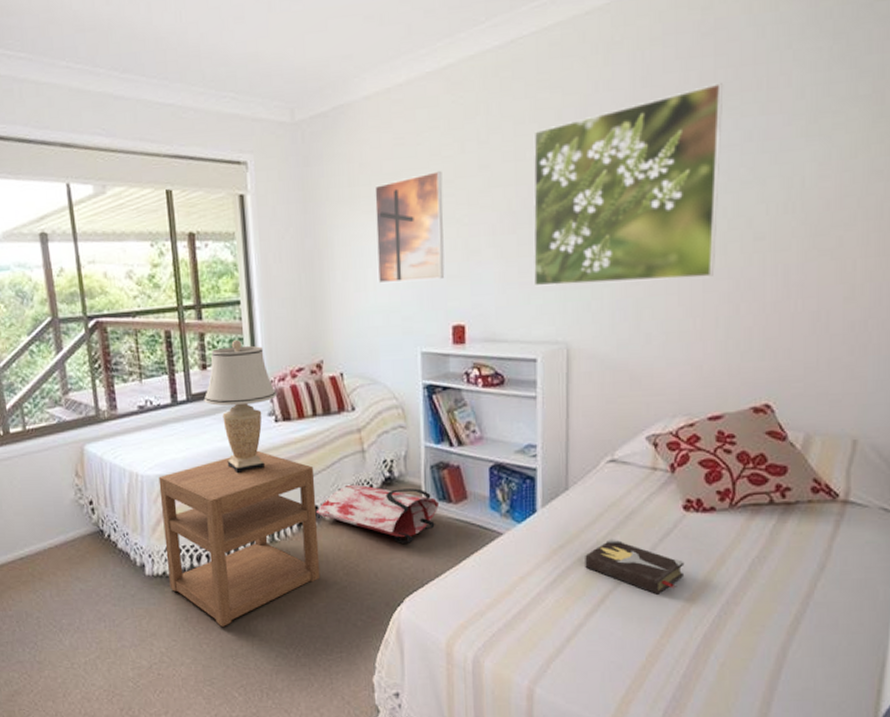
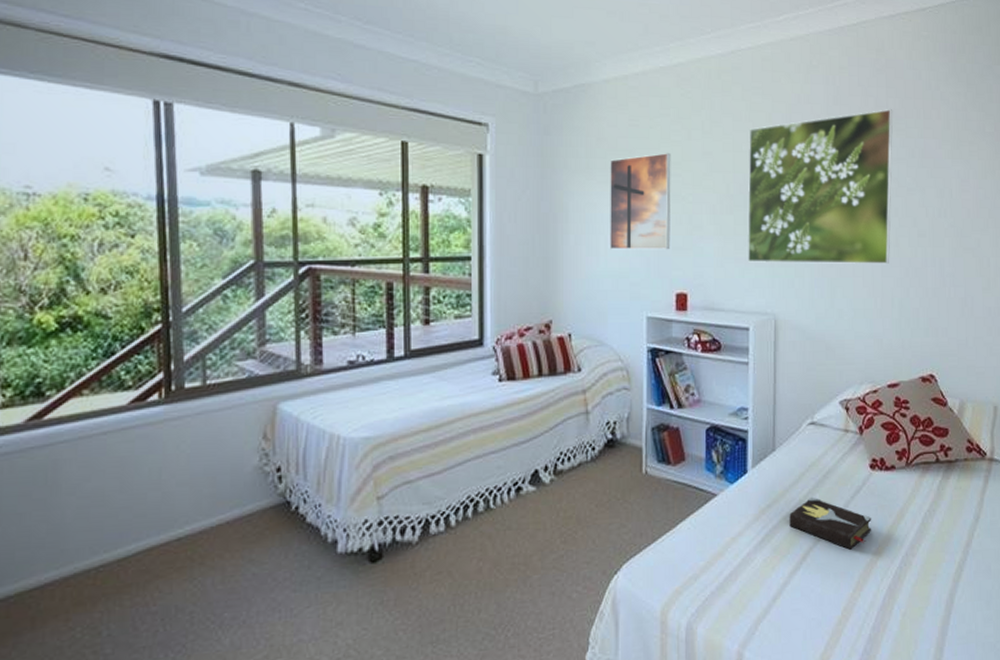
nightstand: present [158,450,321,627] -> none [364,411,537,609]
table lamp: present [203,339,278,474] -> none [423,295,503,436]
bag: present [315,484,440,544] -> none [535,446,659,508]

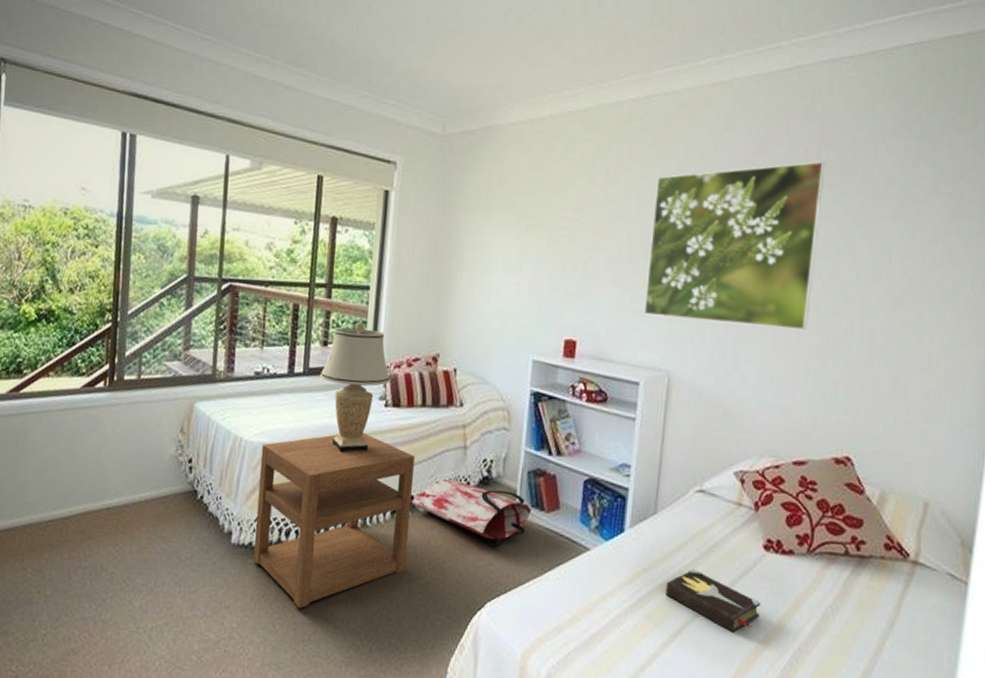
nightstand: none [364,411,537,609] -> present [253,432,416,608]
table lamp: none [423,295,503,436] -> present [319,321,391,453]
bag: none [535,446,659,508] -> present [410,478,532,546]
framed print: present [609,153,671,250] -> none [501,197,572,295]

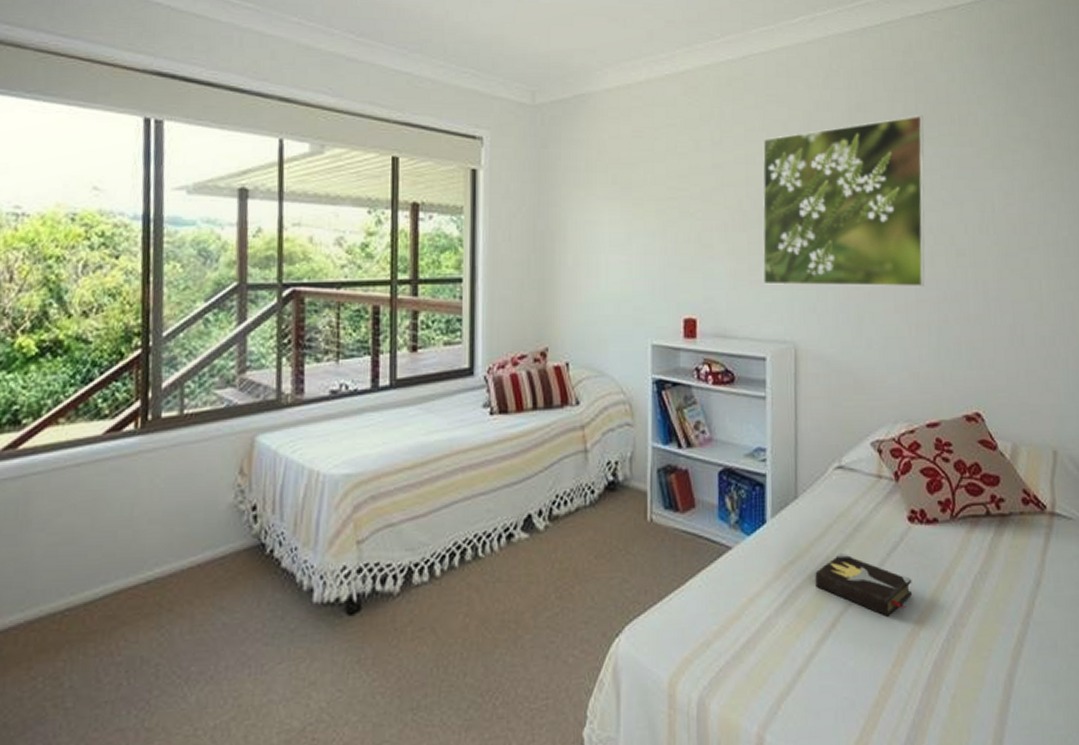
nightstand: present [253,432,416,608] -> none [342,447,530,670]
table lamp: present [319,321,391,453] -> none [410,320,495,475]
bag: present [410,478,532,546] -> none [528,489,666,560]

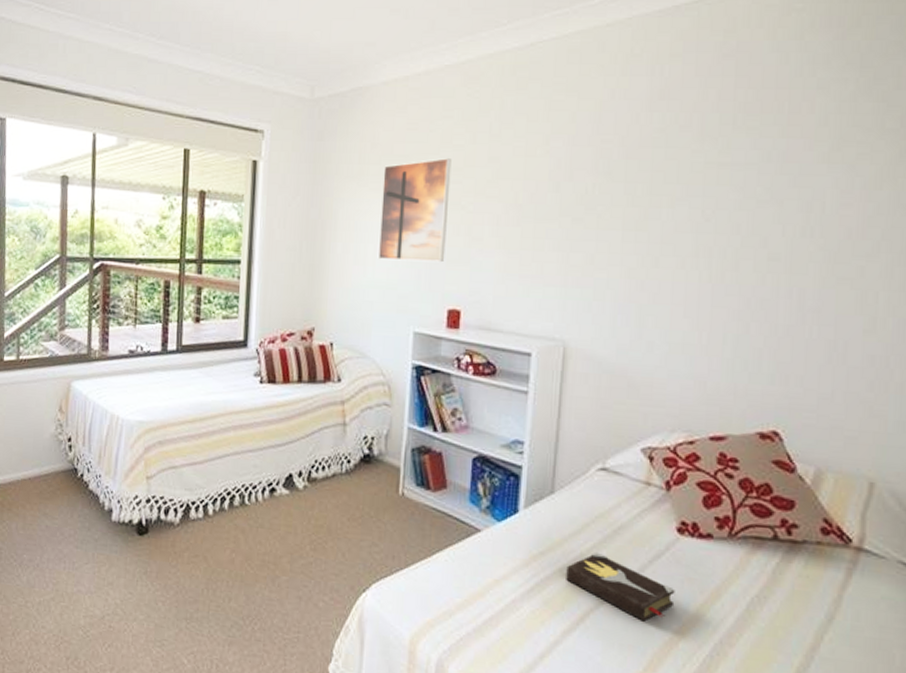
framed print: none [610,166,678,271] -> present [377,158,452,263]
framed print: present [762,115,925,286] -> none [534,103,743,291]

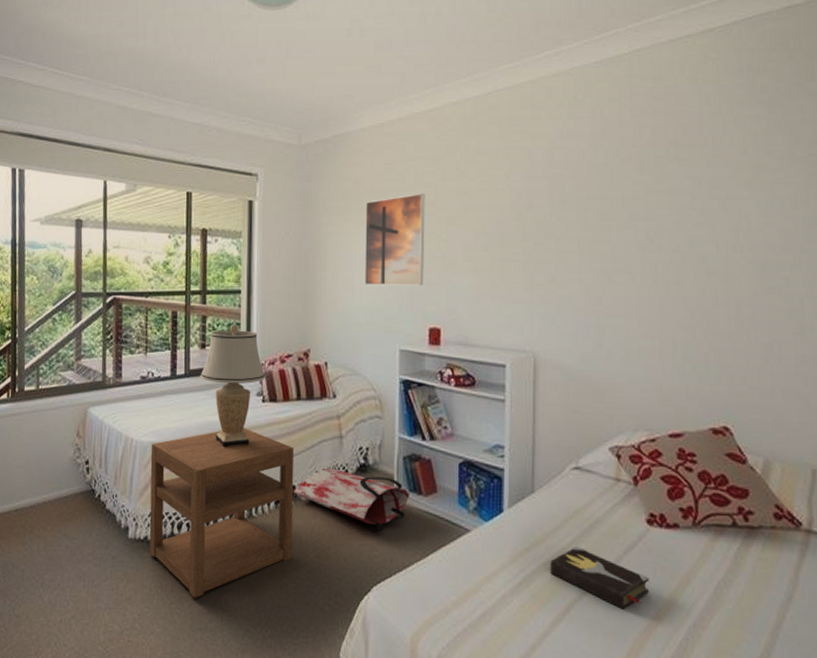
nightstand: none [134,409,293,586] -> present [149,427,295,598]
table lamp: none [193,297,266,431] -> present [200,324,267,448]
bag: none [289,456,418,527] -> present [293,467,411,531]

